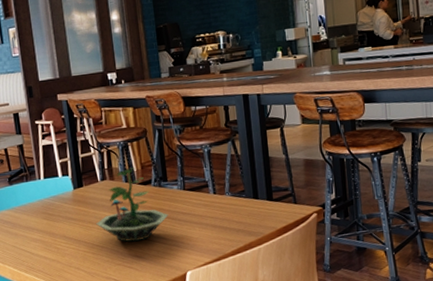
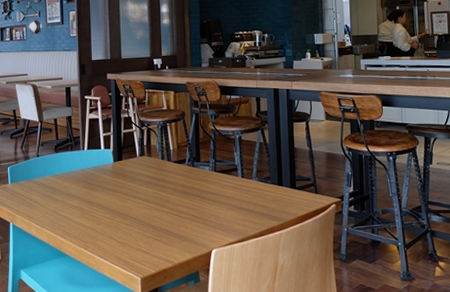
terrarium: present [96,168,169,242] -> none [132,147,199,217]

